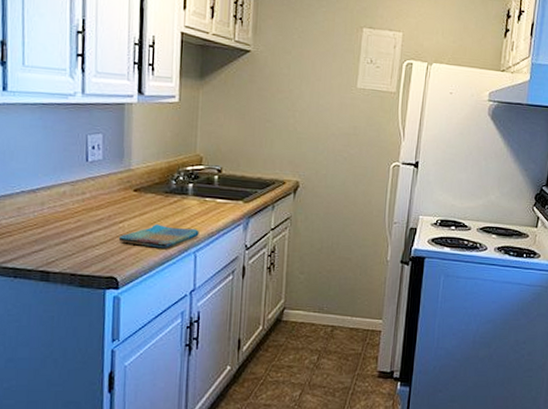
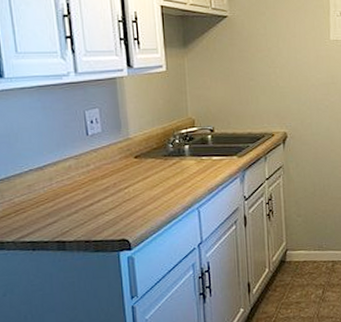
dish towel: present [118,224,199,249] -> none [125,186,200,208]

